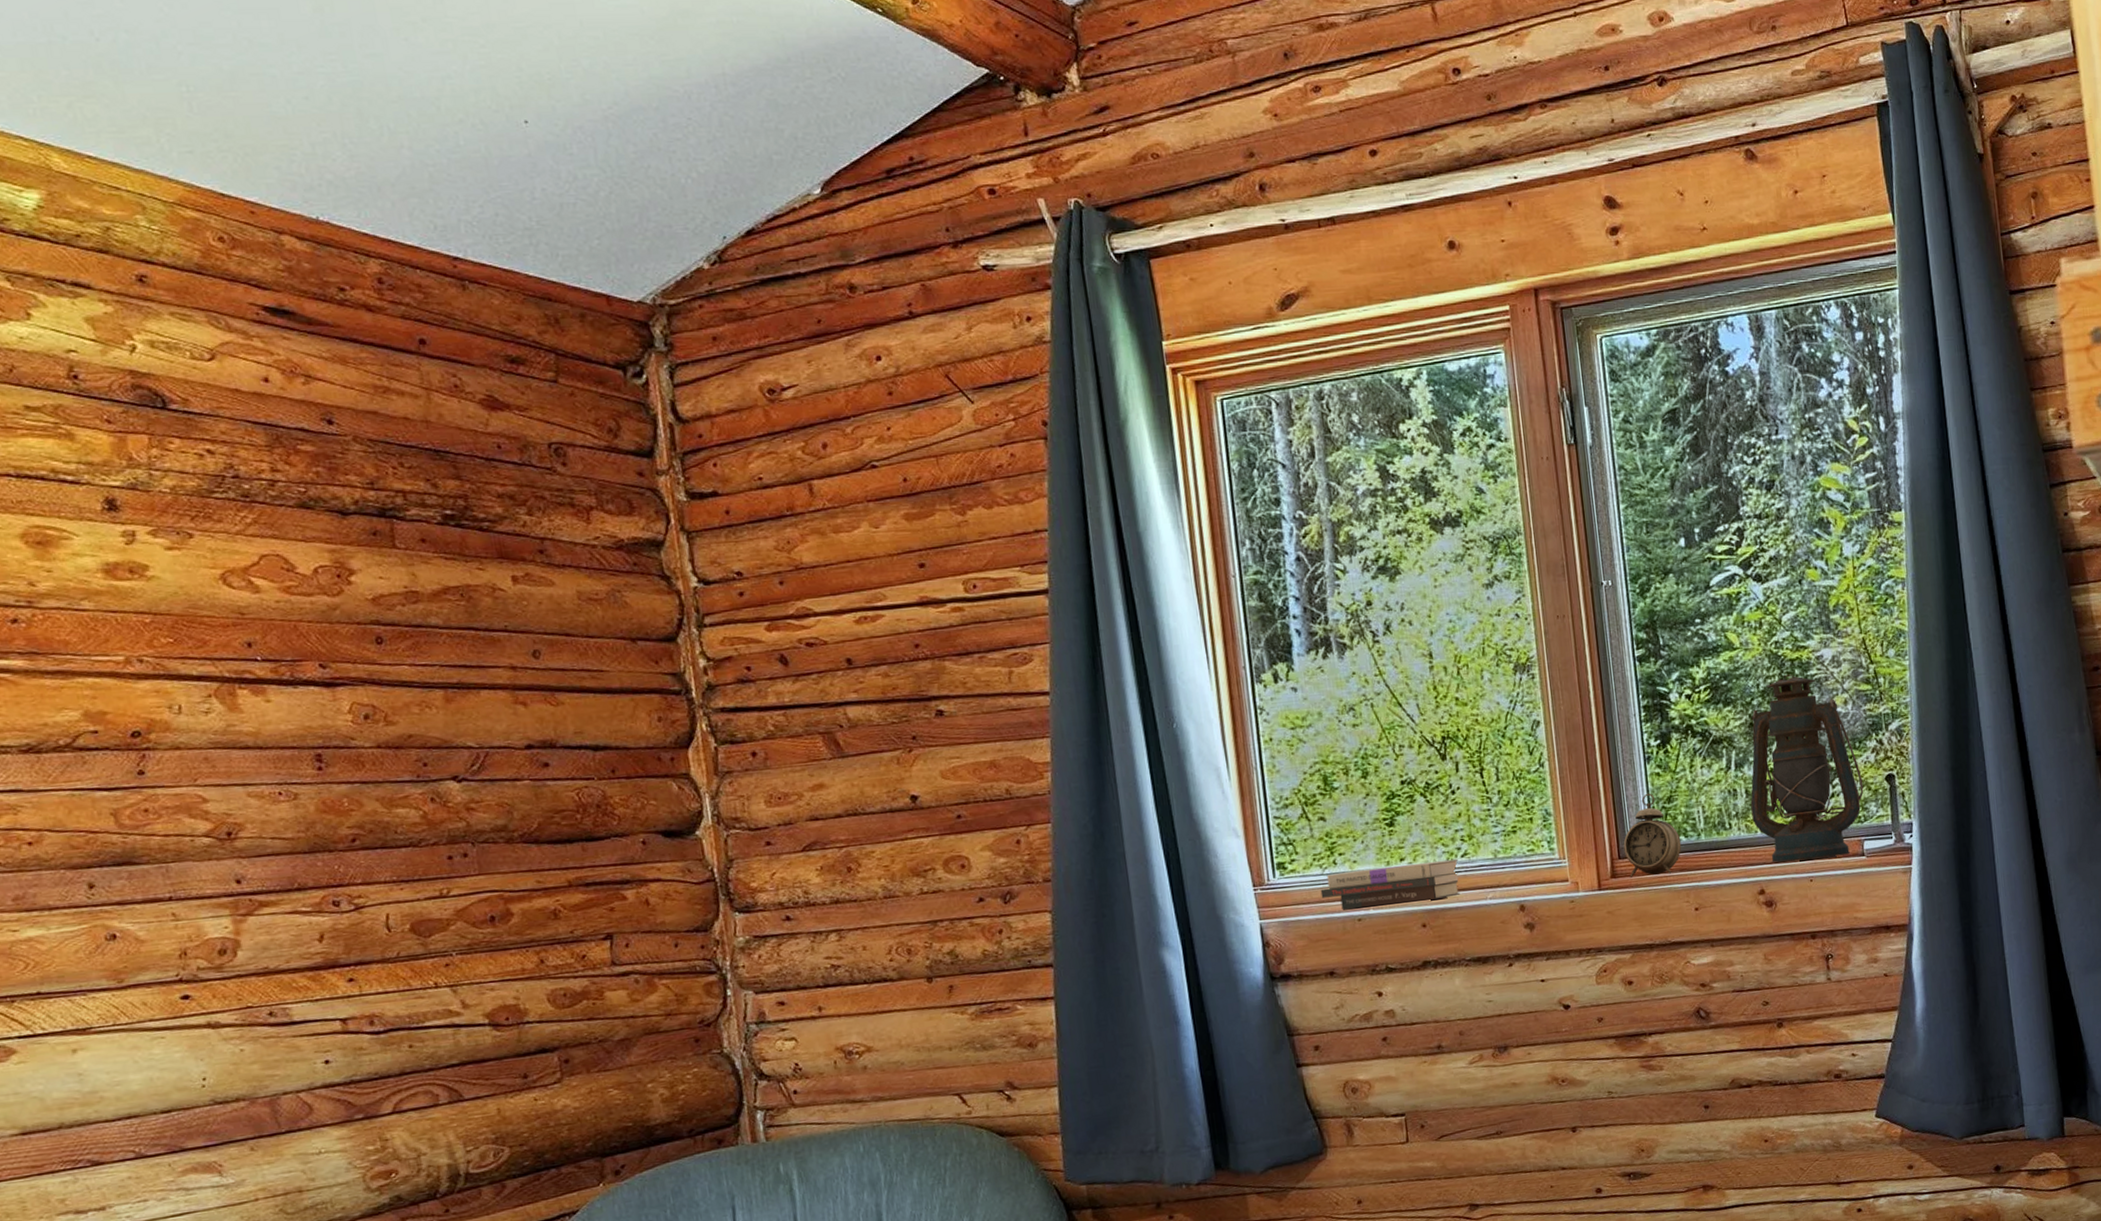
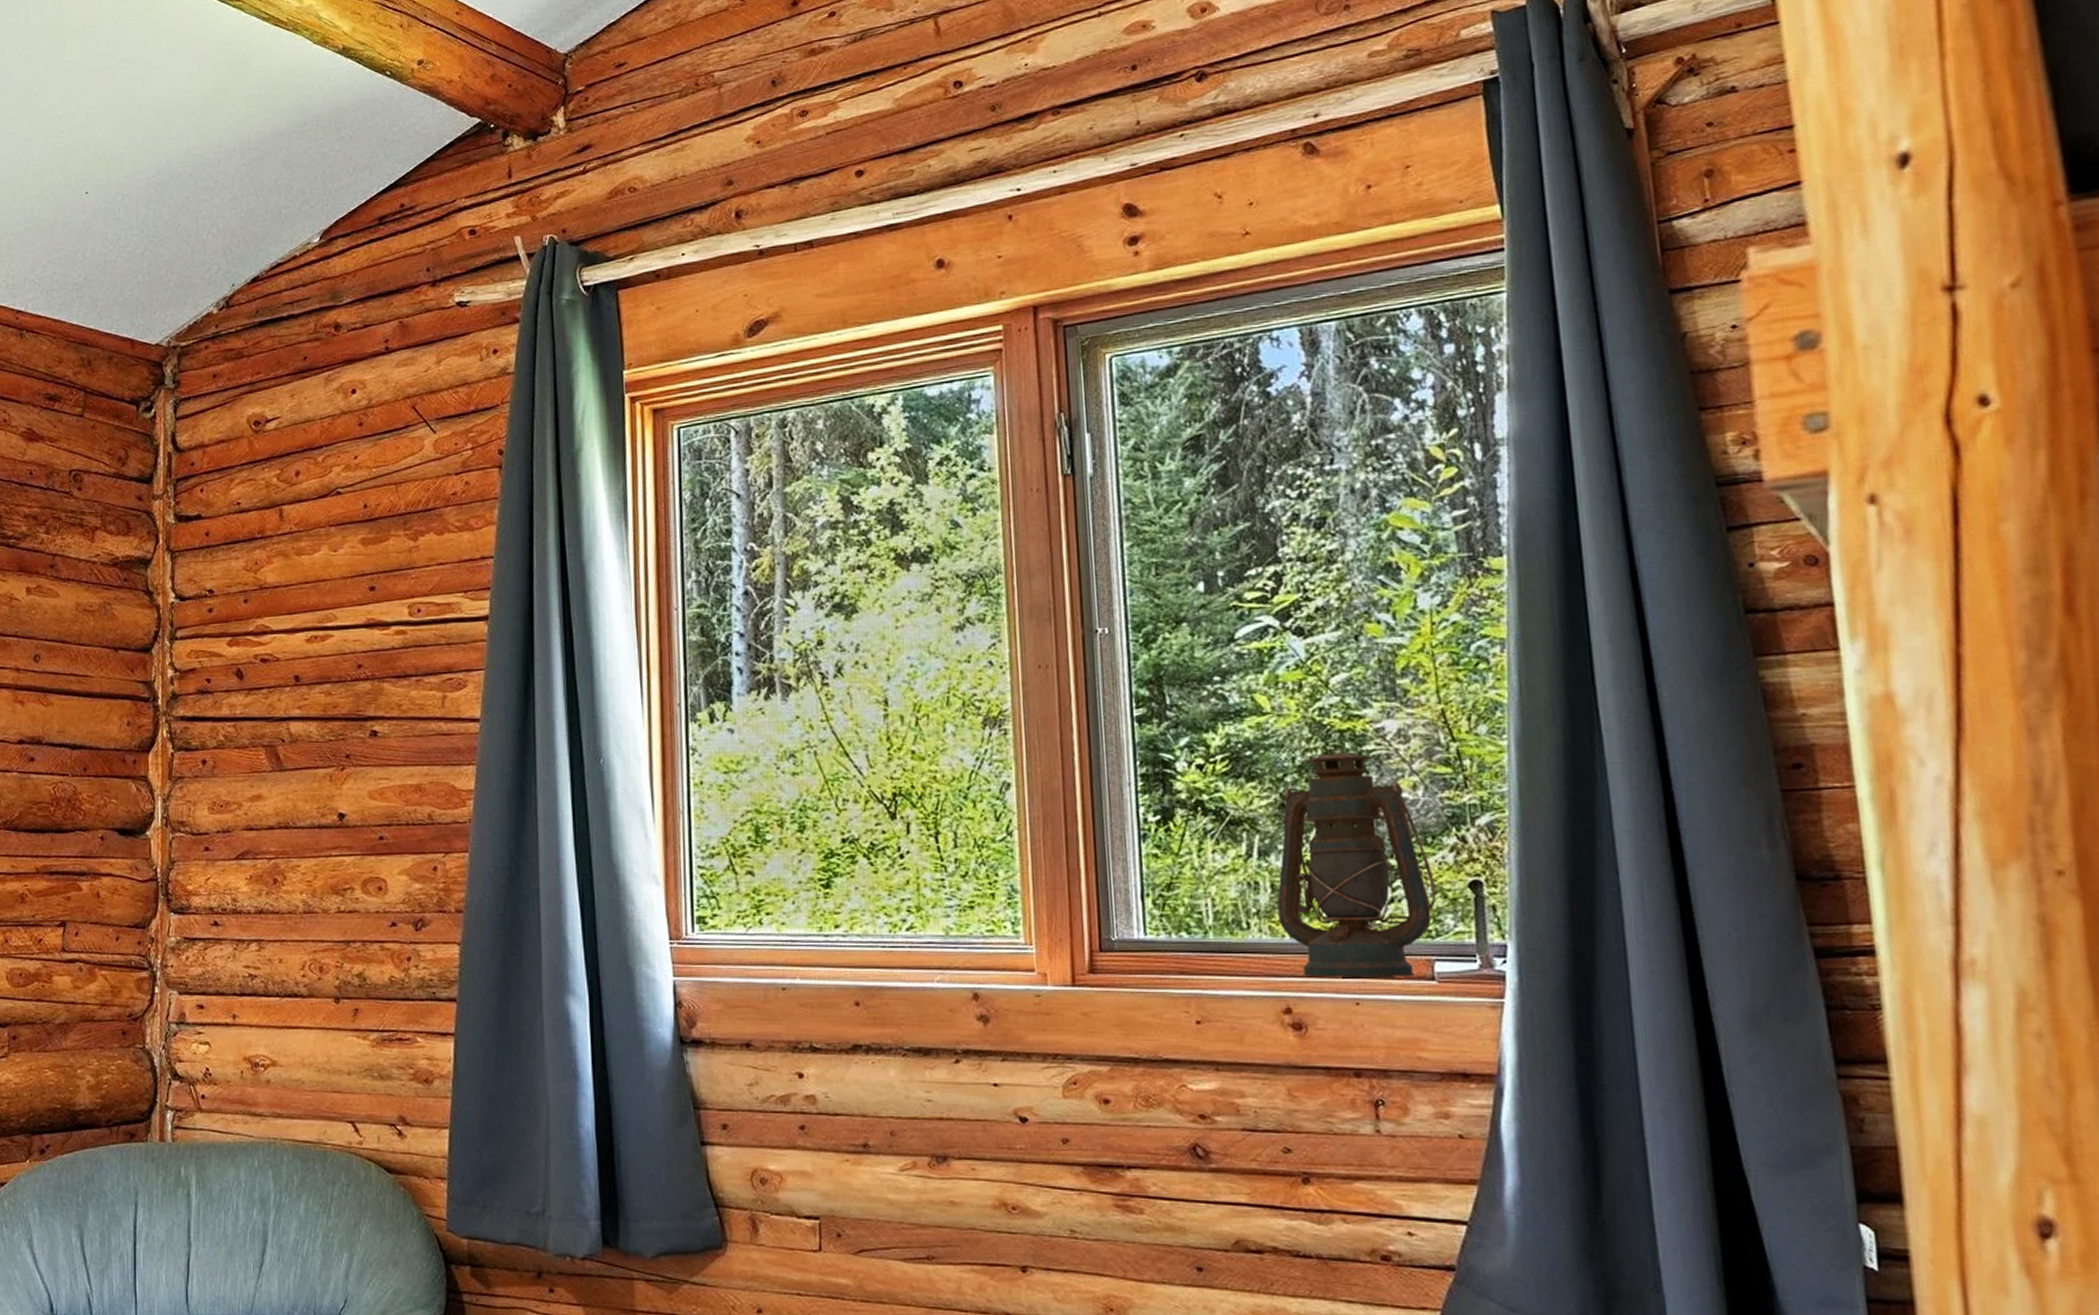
books: present [1320,859,1461,910] -> none [742,931,903,977]
alarm clock: present [1623,793,1682,878] -> none [1106,877,1182,976]

